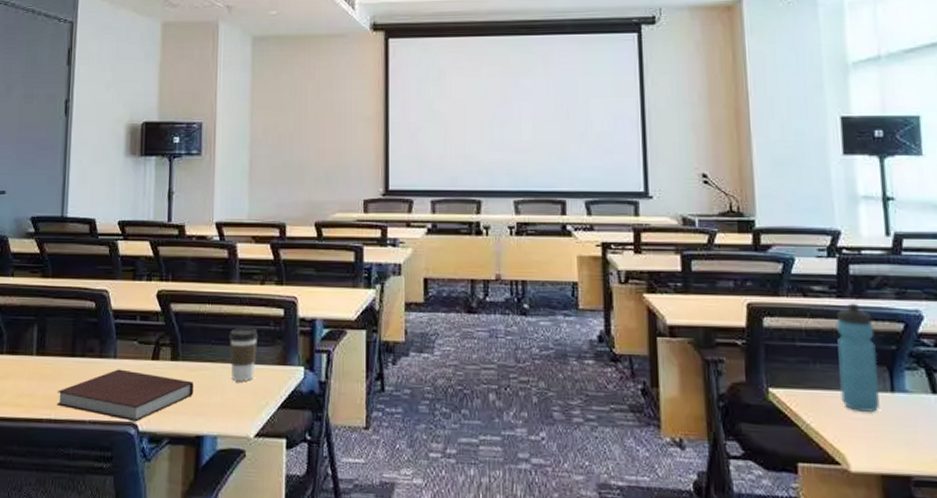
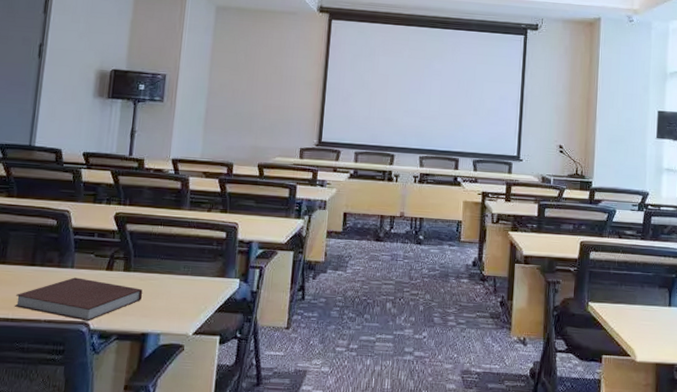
coffee cup: present [228,327,259,381] -> none [176,246,203,290]
water bottle: present [836,303,881,413] -> none [636,243,663,321]

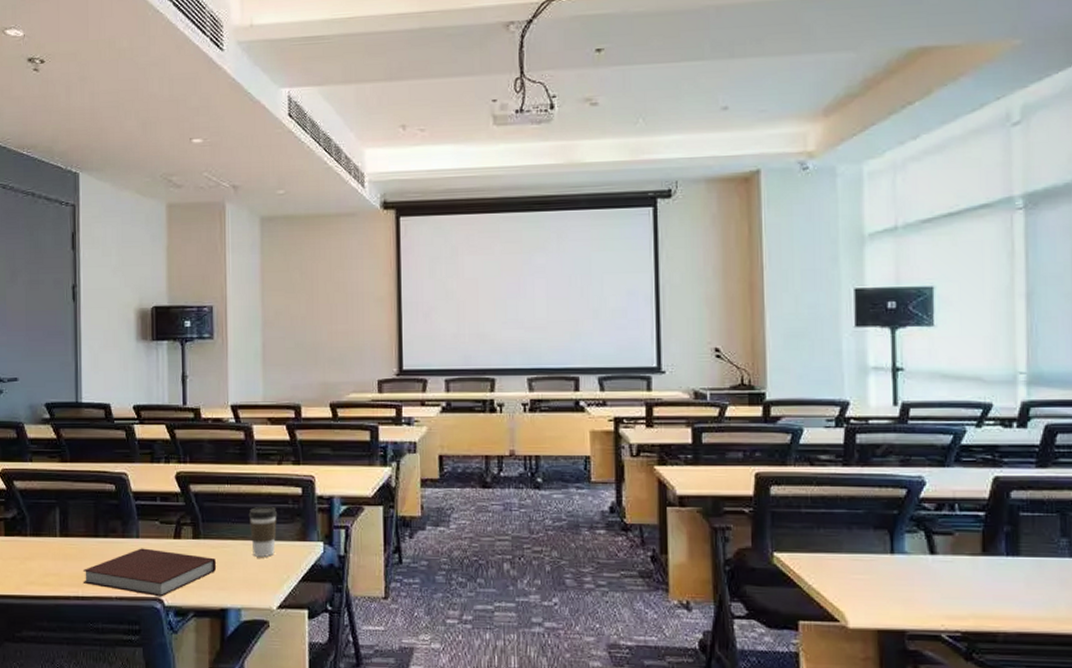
coffee cup: none [176,246,203,290] -> present [248,506,278,557]

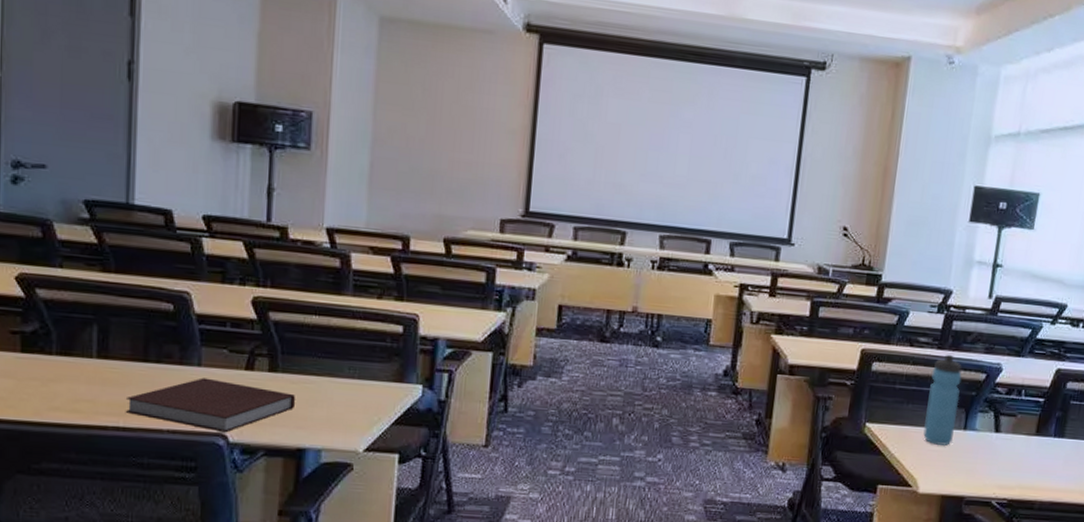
coffee cup: present [248,506,278,557] -> none [338,342,373,397]
water bottle: none [841,470,881,574] -> present [923,354,962,447]

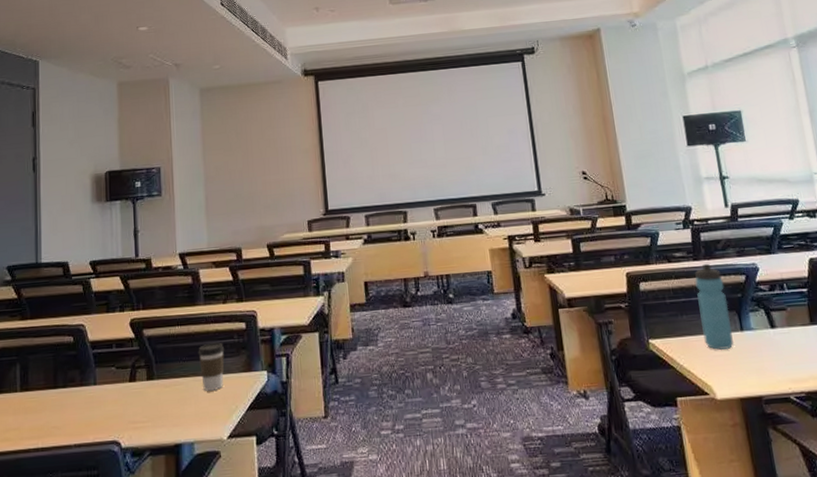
notebook: present [125,377,296,433] -> none [42,394,170,440]
coffee cup: none [338,342,373,397] -> present [198,342,225,391]

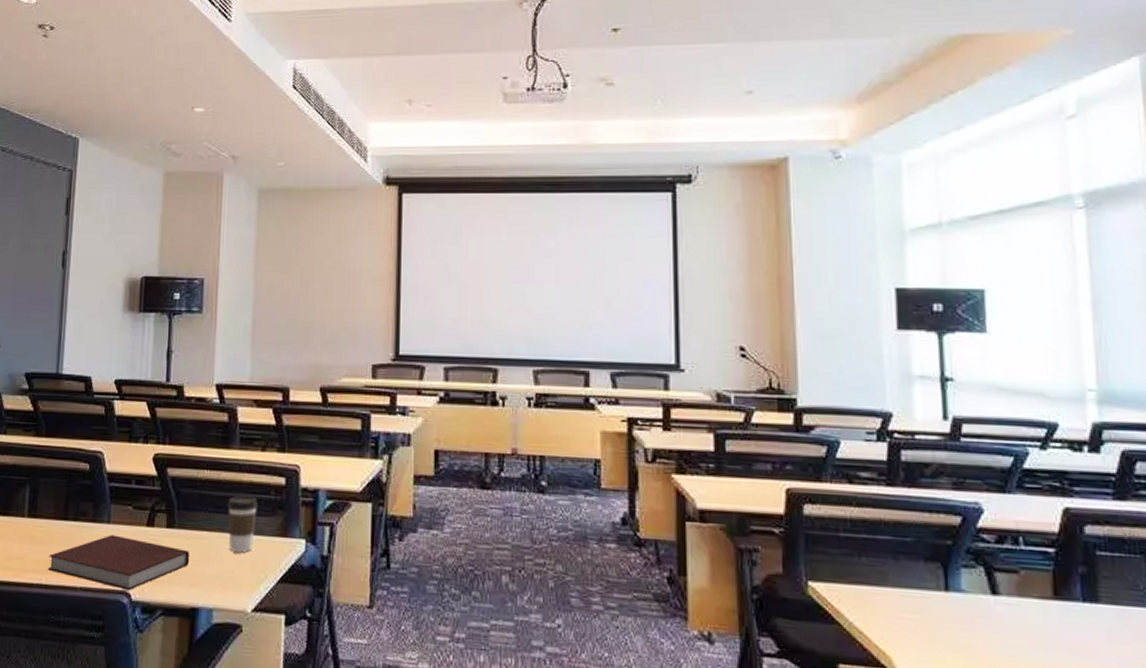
notebook: none [42,394,170,440] -> present [47,534,190,591]
water bottle: present [695,263,735,350] -> none [885,492,934,614]

